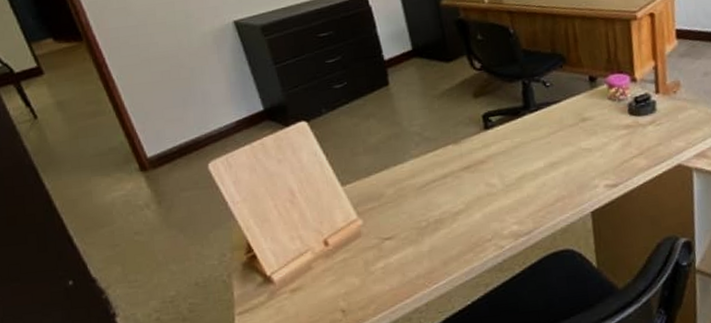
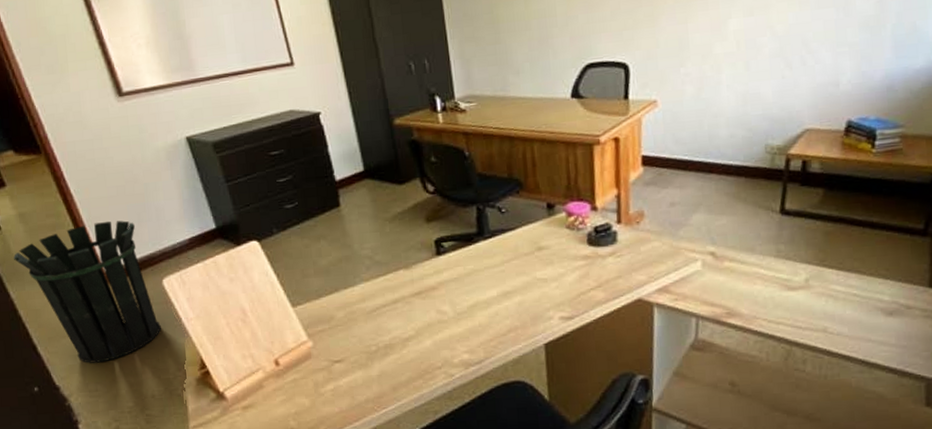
waste bin: none [50,105,206,253] -> present [14,220,161,363]

